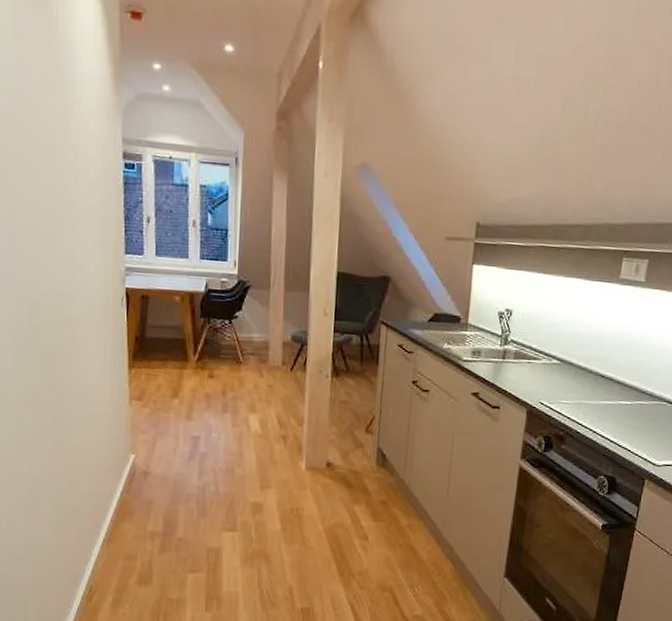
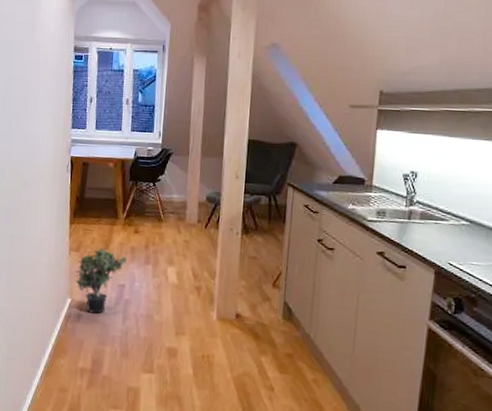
potted plant: none [138,395,202,470] -> present [74,248,128,314]

